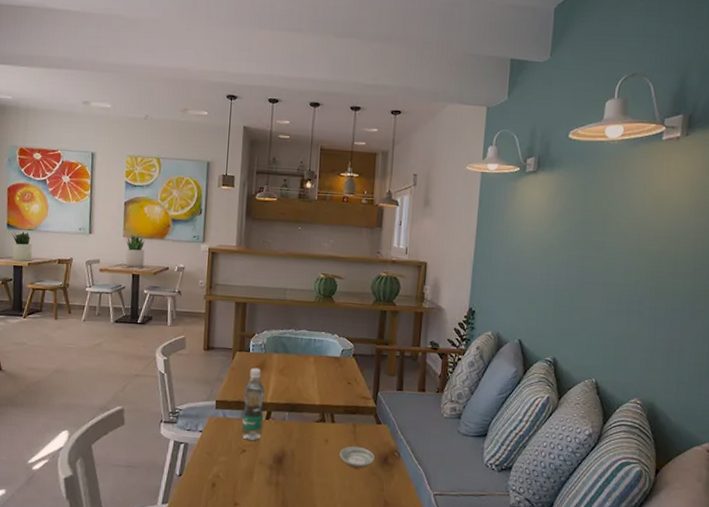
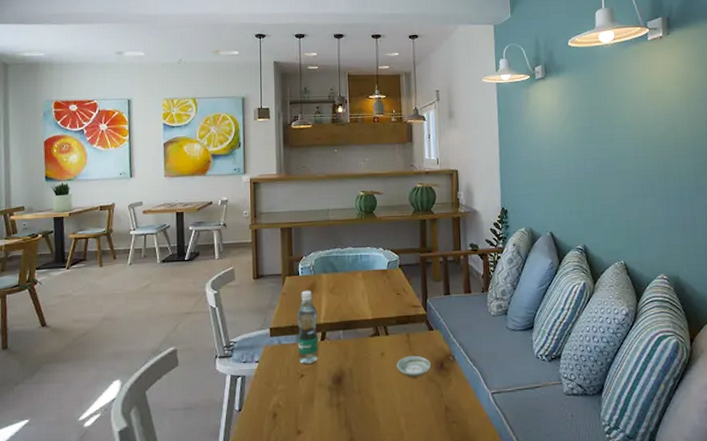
planter: present [125,233,145,268] -> none [167,171,187,206]

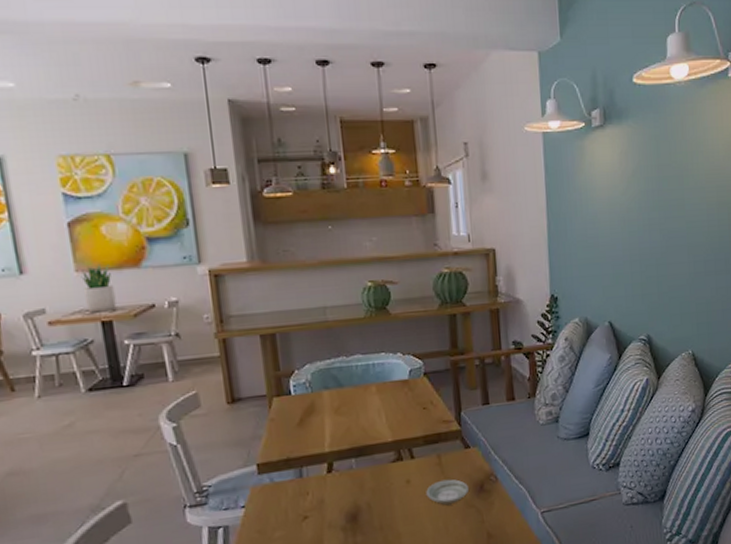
planter: none [167,171,187,206] -> present [81,263,117,313]
bottle: present [296,290,319,365] -> none [291,412,326,504]

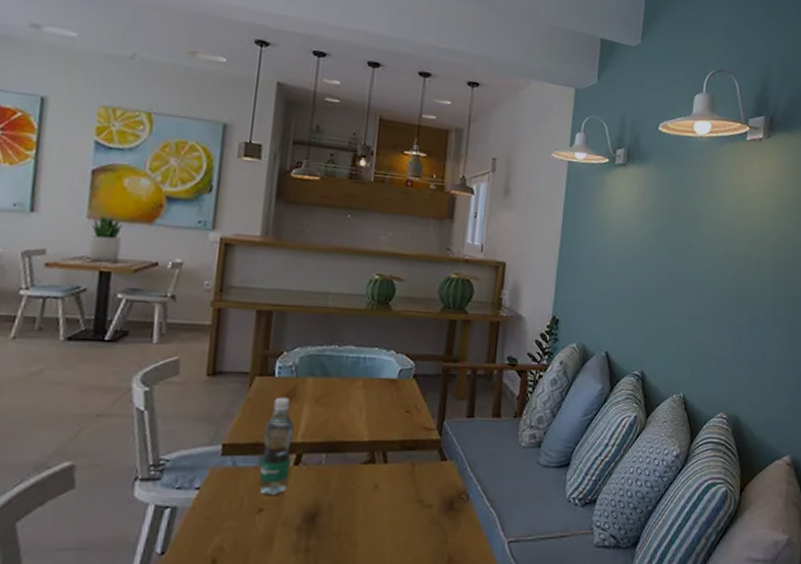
bottle: none [291,412,326,504] -> present [258,397,294,496]
saucer: present [426,479,470,506] -> none [392,491,439,519]

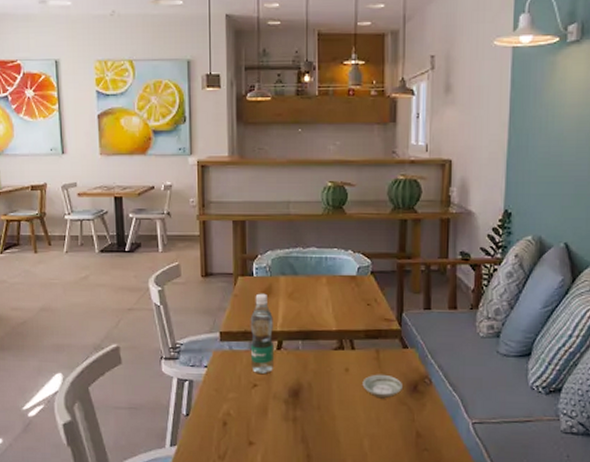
planter: present [88,213,123,263] -> none [103,149,126,189]
saucer: none [392,491,439,519] -> present [362,374,404,399]

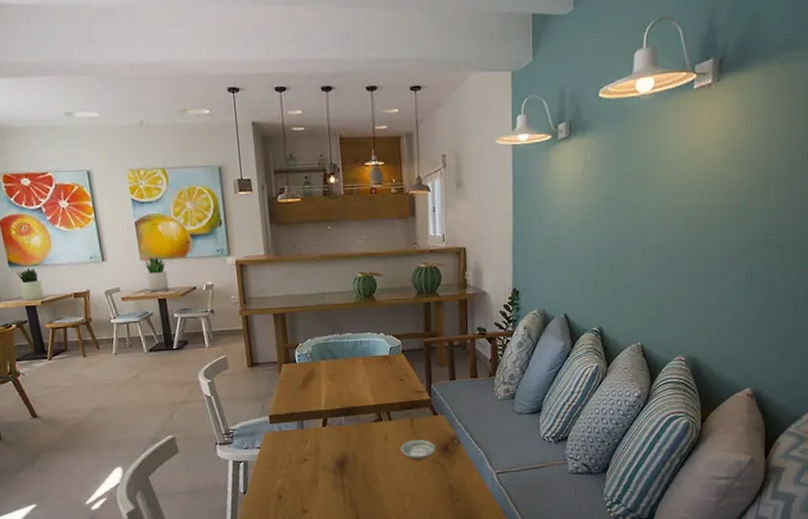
planter: none [103,149,126,189] -> present [144,254,169,292]
bottle: present [250,293,275,375] -> none [295,377,321,450]

